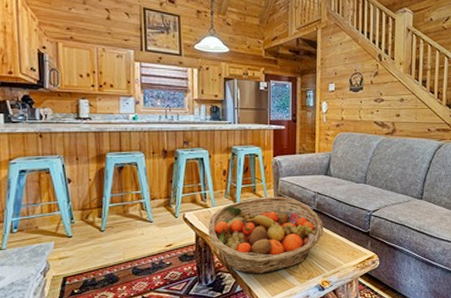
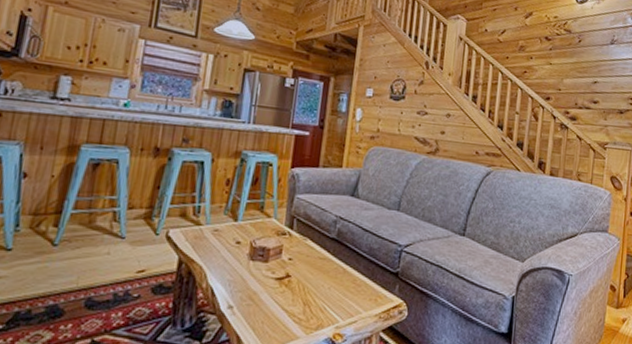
fruit basket: present [208,196,323,274] -> none [195,217,343,319]

